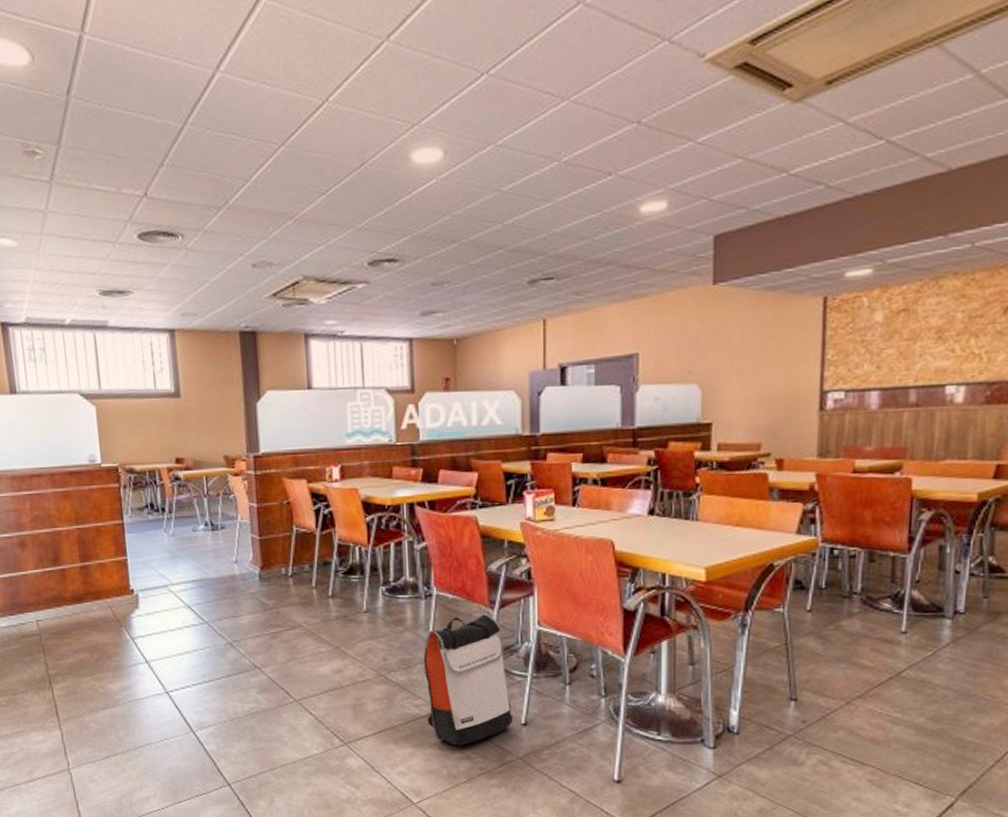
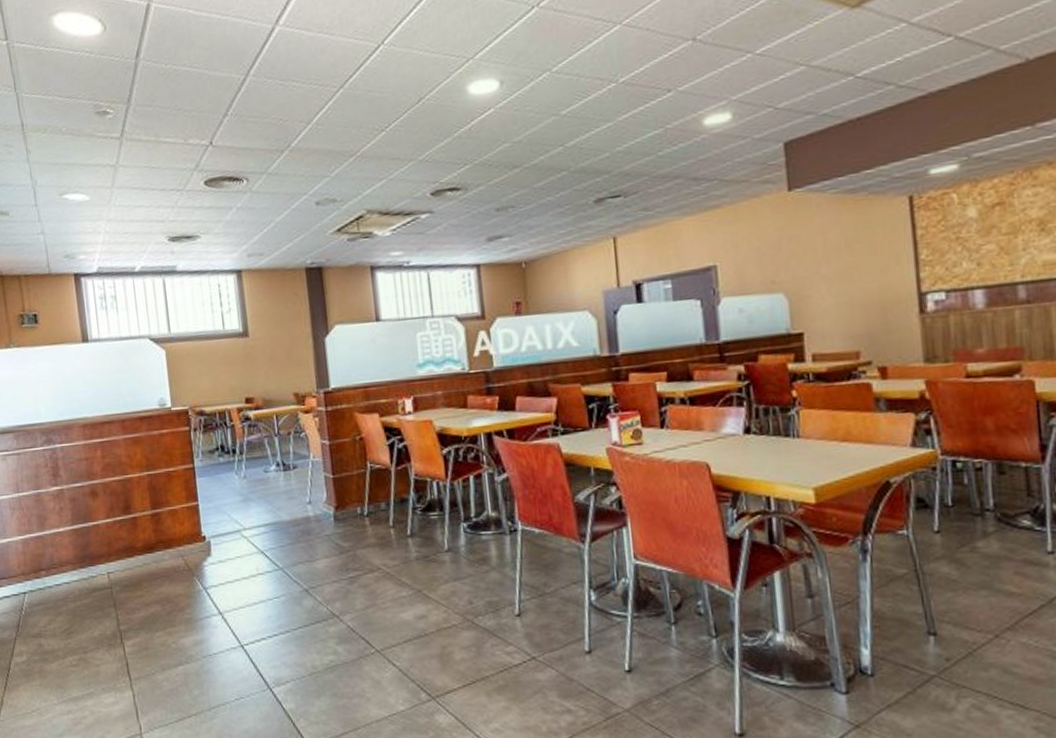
backpack: present [423,613,514,746] -> none [511,547,616,697]

